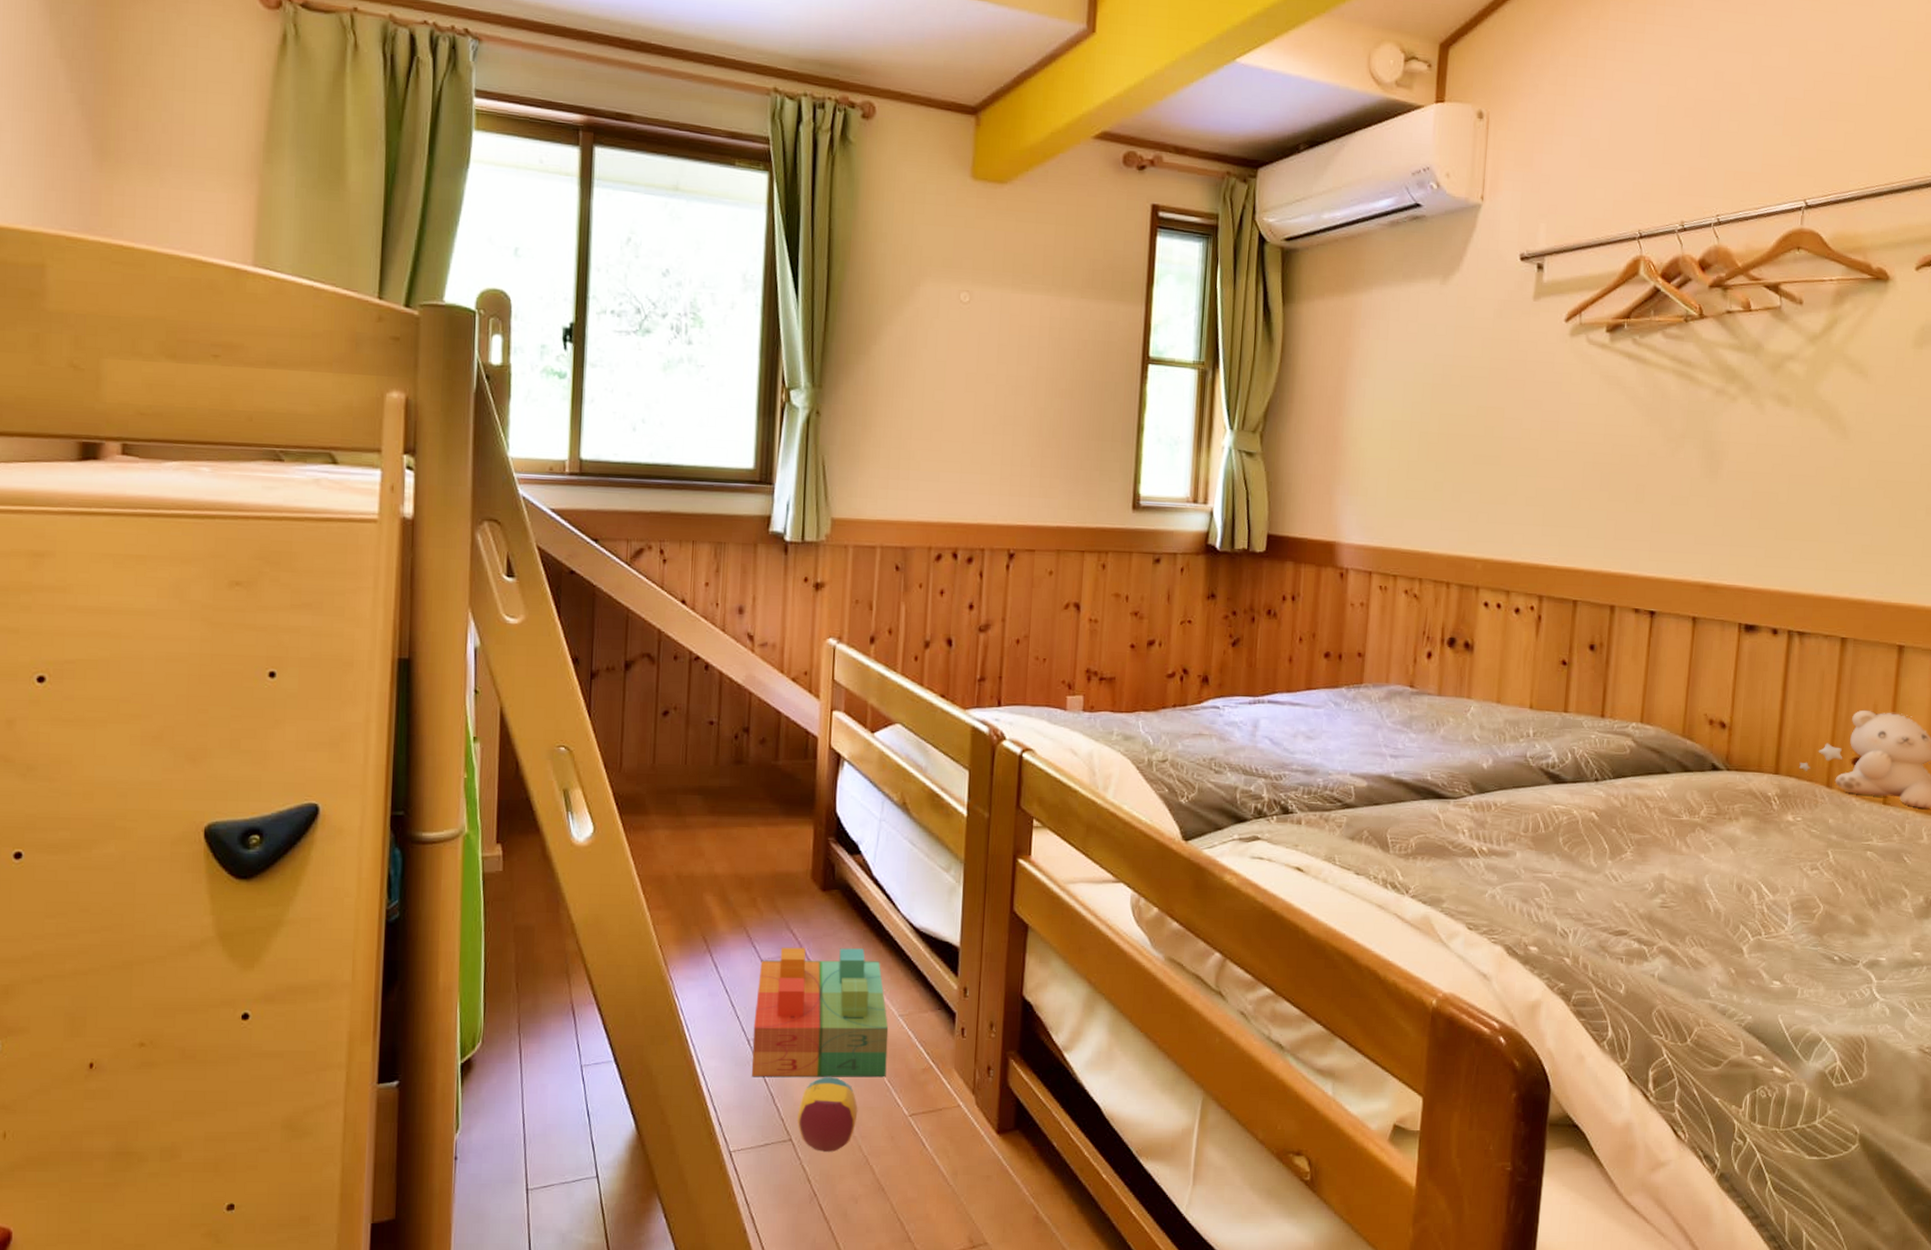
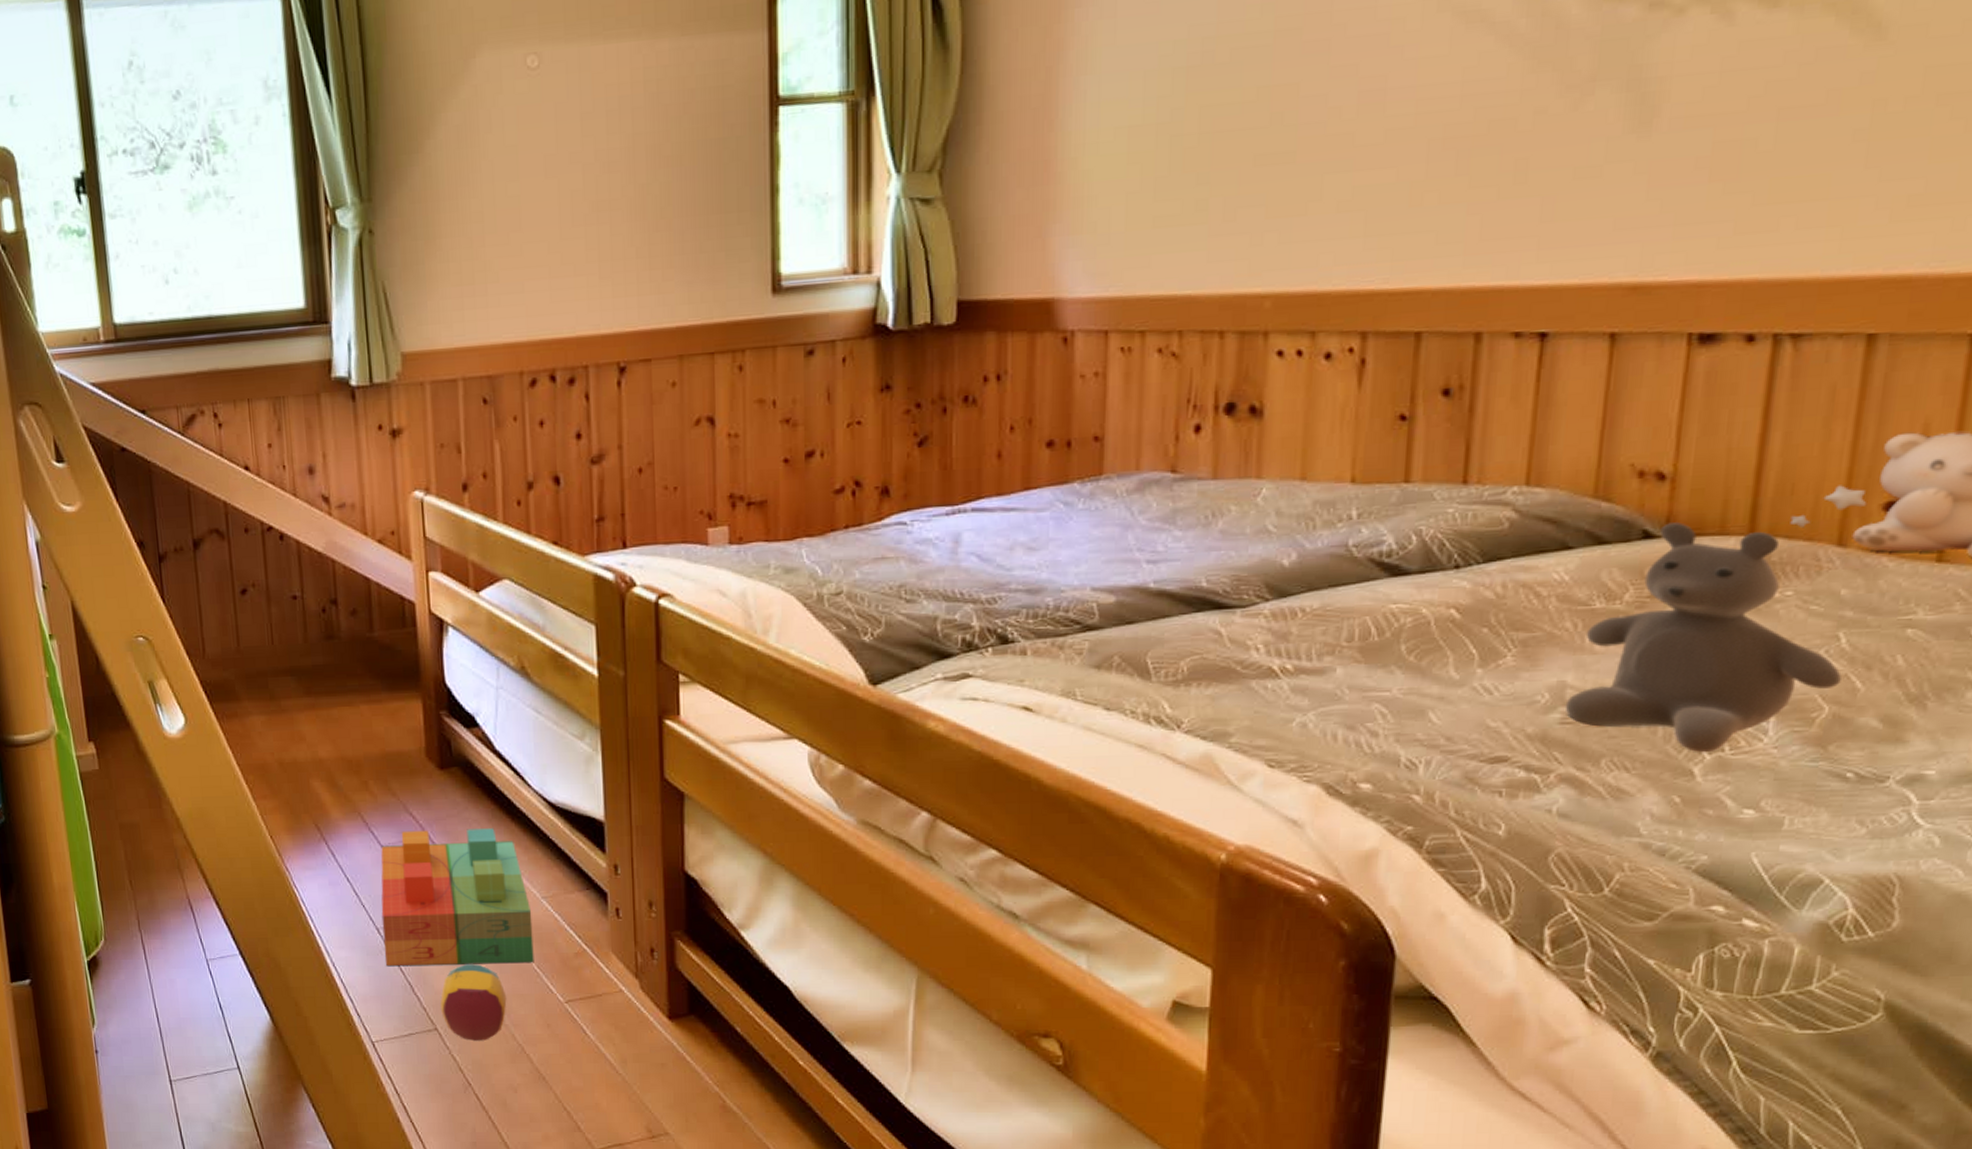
stuffed bear: none [1663,760,1830,936] -> present [1565,522,1842,753]

